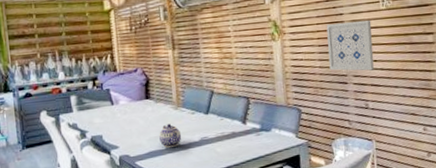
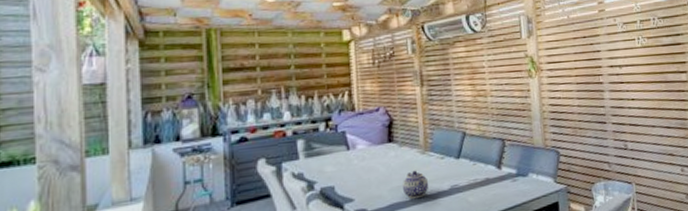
wall art: present [326,20,374,71] -> none [584,58,632,110]

